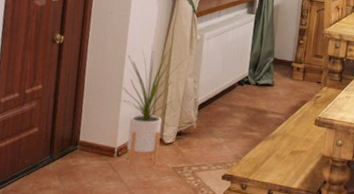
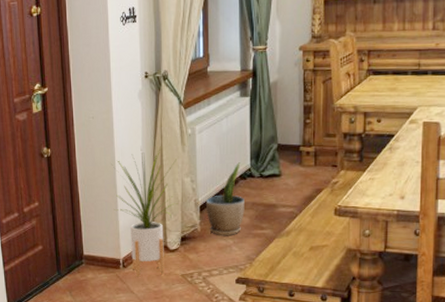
potted plant: none [203,70,240,135] -> present [205,162,245,235]

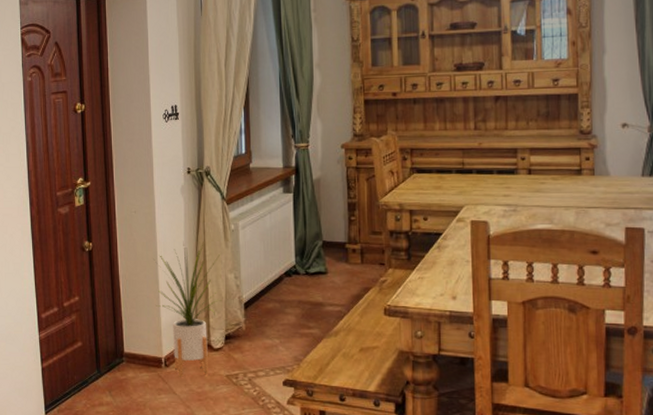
potted plant: present [205,162,245,235] -> none [250,259,291,334]

